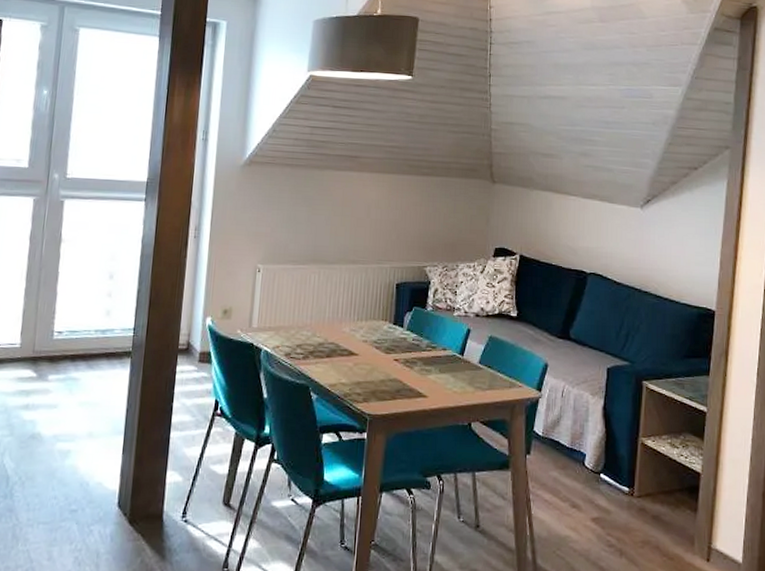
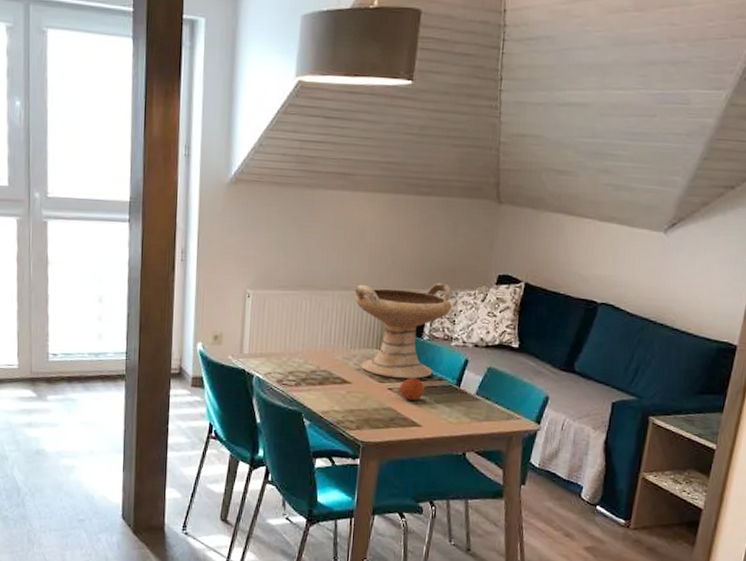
decorative bowl: none [361,256,454,350] -> present [354,283,453,379]
fruit: none [405,348,430,371] -> present [399,377,425,401]

